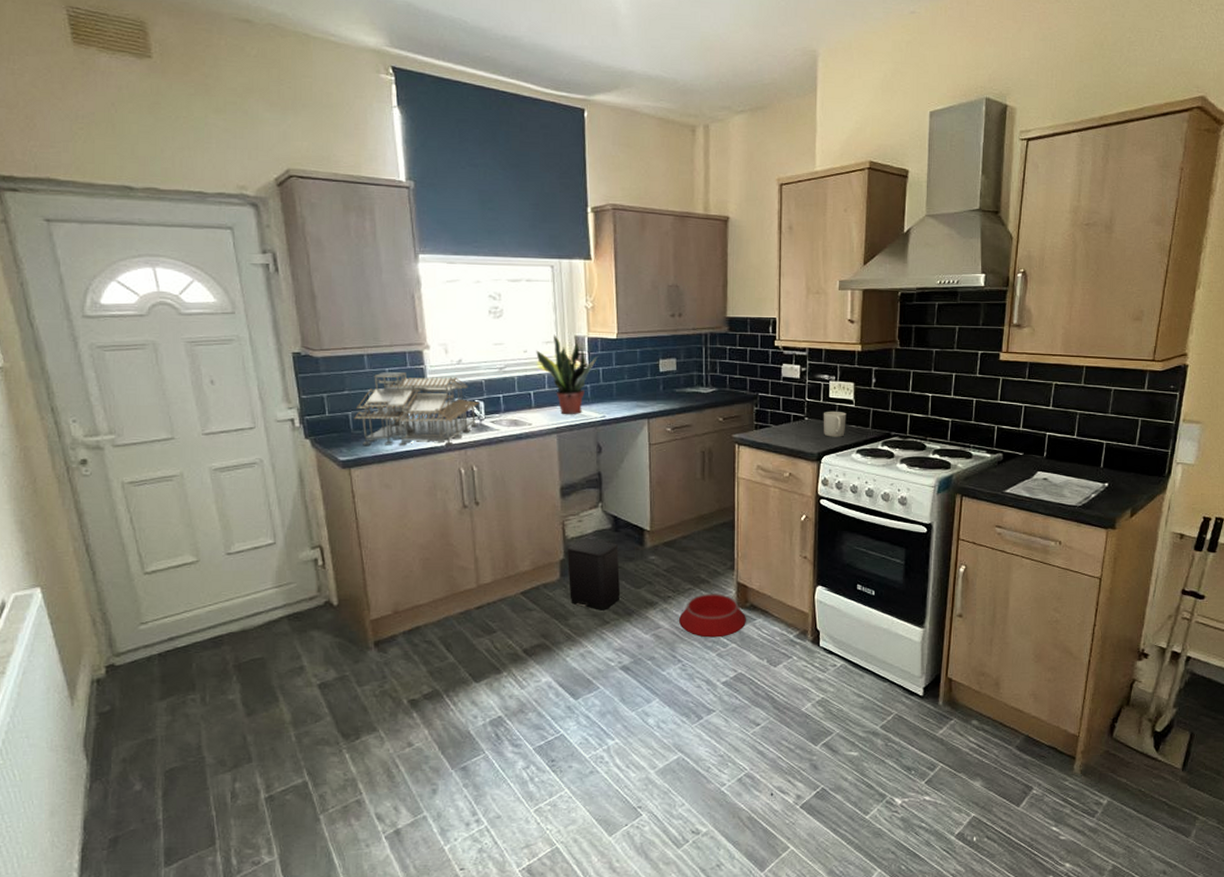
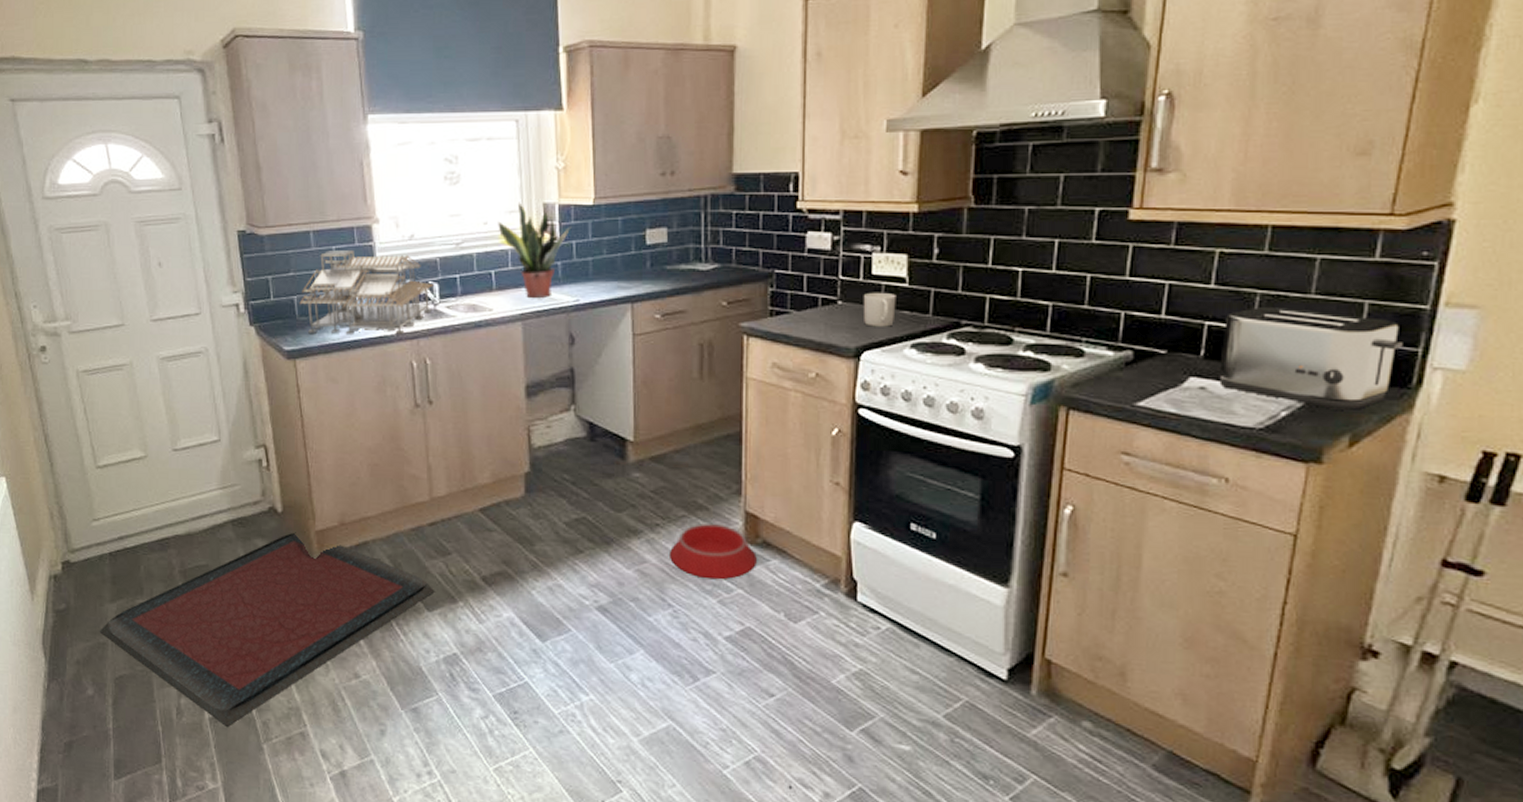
doormat: none [147,622,482,803] -> present [99,532,435,727]
pedal bin: present [566,538,621,610] -> none [532,447,597,537]
toaster: none [1055,423,1160,493] -> present [1219,307,1403,411]

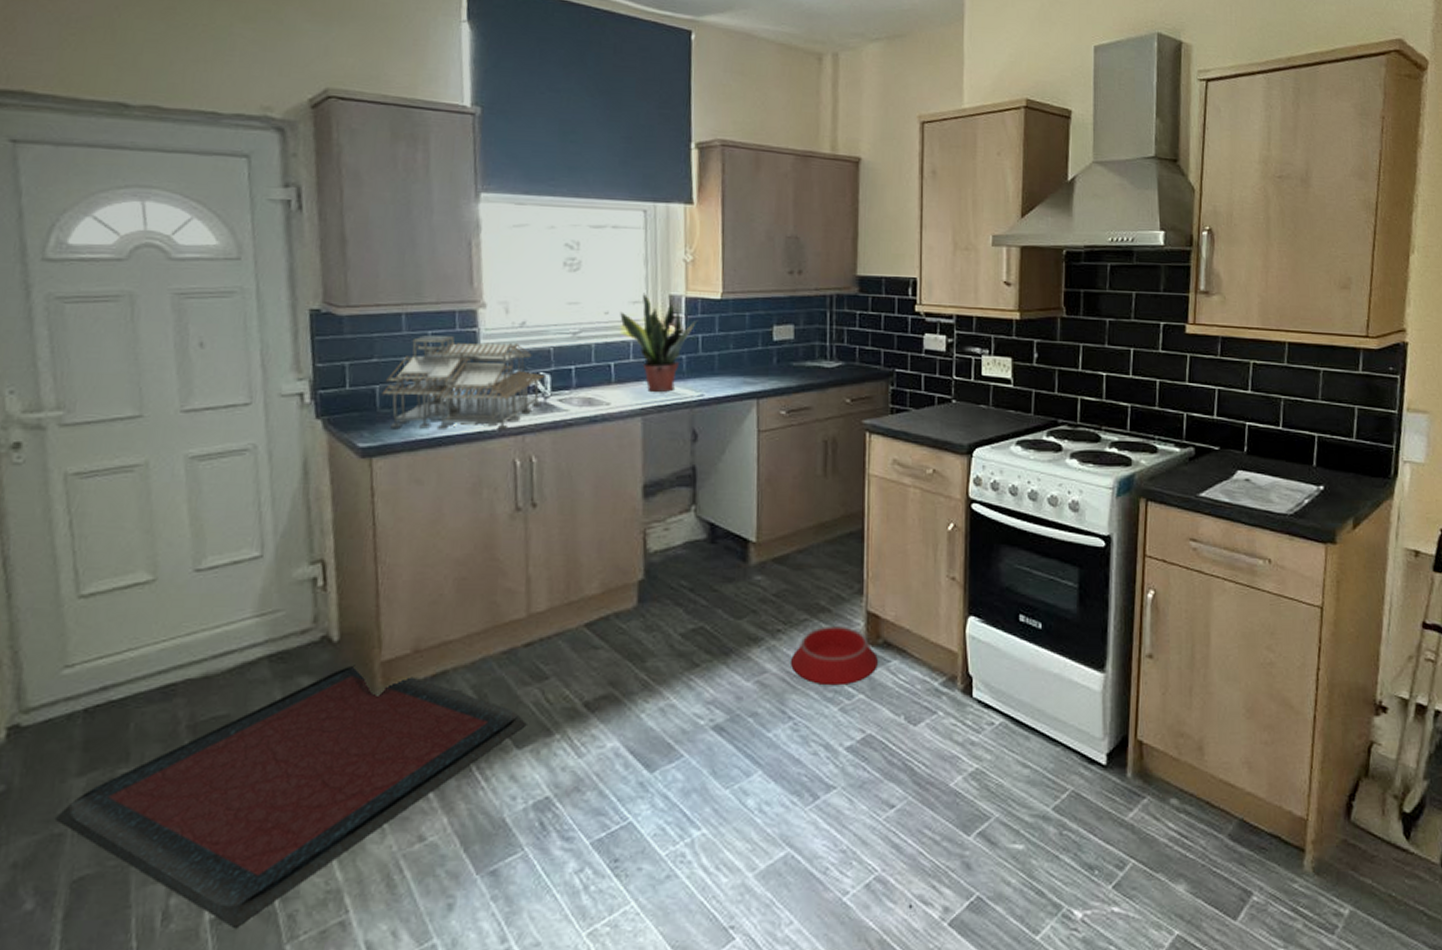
mug: present [862,292,896,327] -> none [974,392,1003,425]
toaster: present [1219,307,1403,411] -> none [1258,410,1383,499]

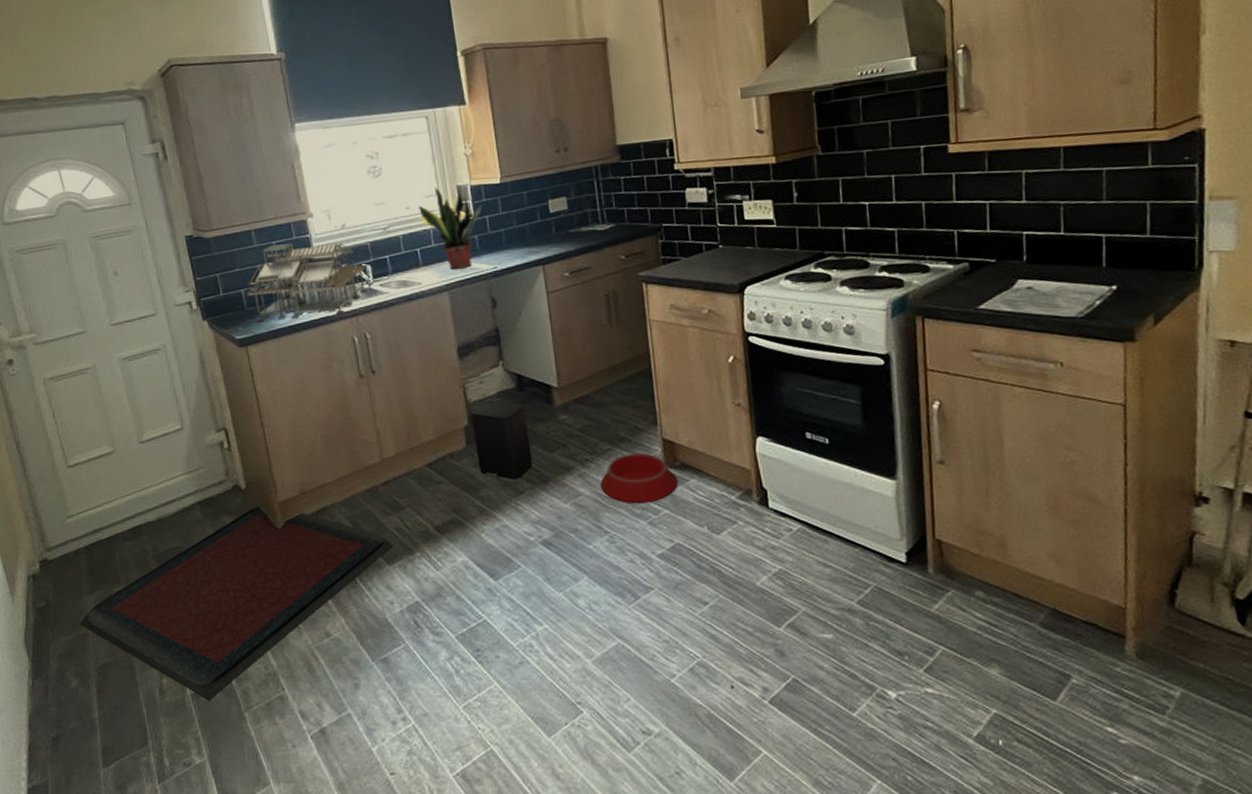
pedal bin: none [647,551,716,649] -> present [470,399,533,480]

